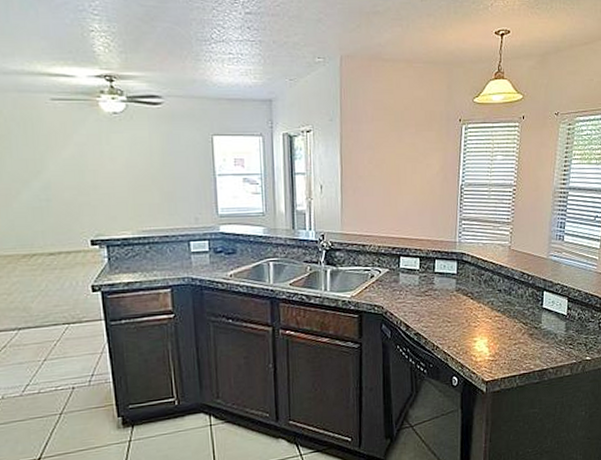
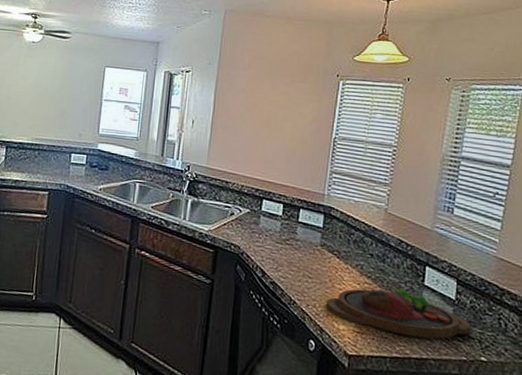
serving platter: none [465,314,579,355] -> present [326,287,471,339]

